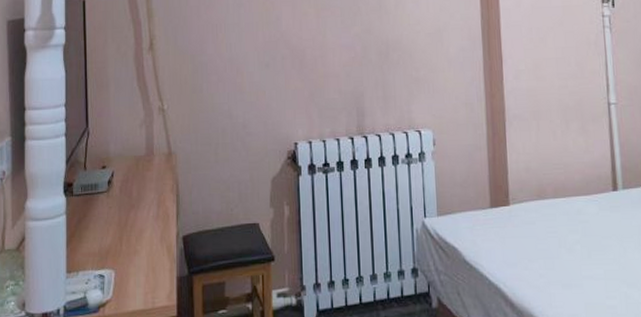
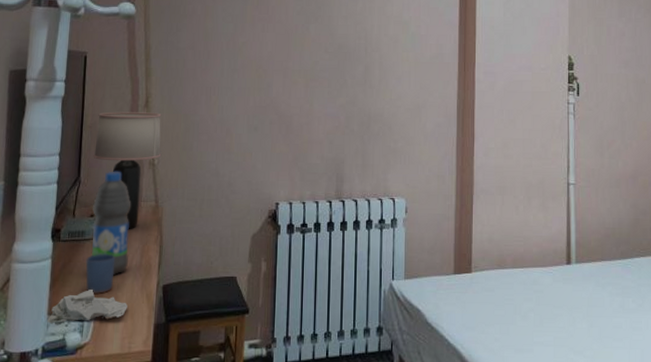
tissue: none [67,243,148,283] -> present [47,288,128,326]
table lamp: none [100,55,171,179] -> present [93,112,162,229]
mug: none [101,206,132,248] -> present [85,253,116,294]
water bottle: none [103,120,146,229] -> present [92,172,131,276]

